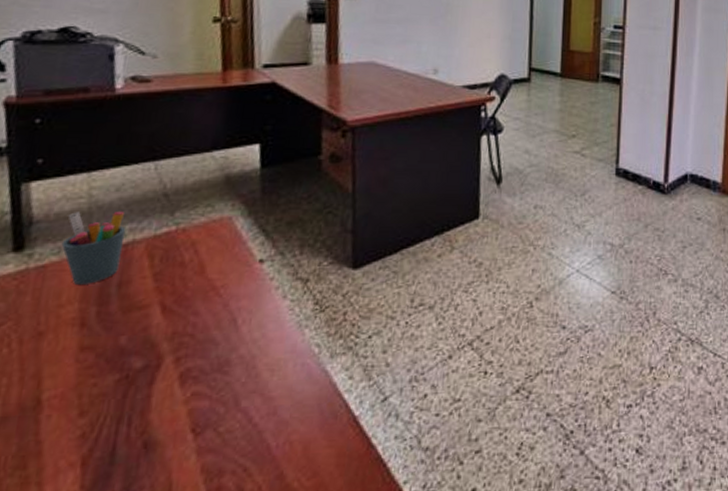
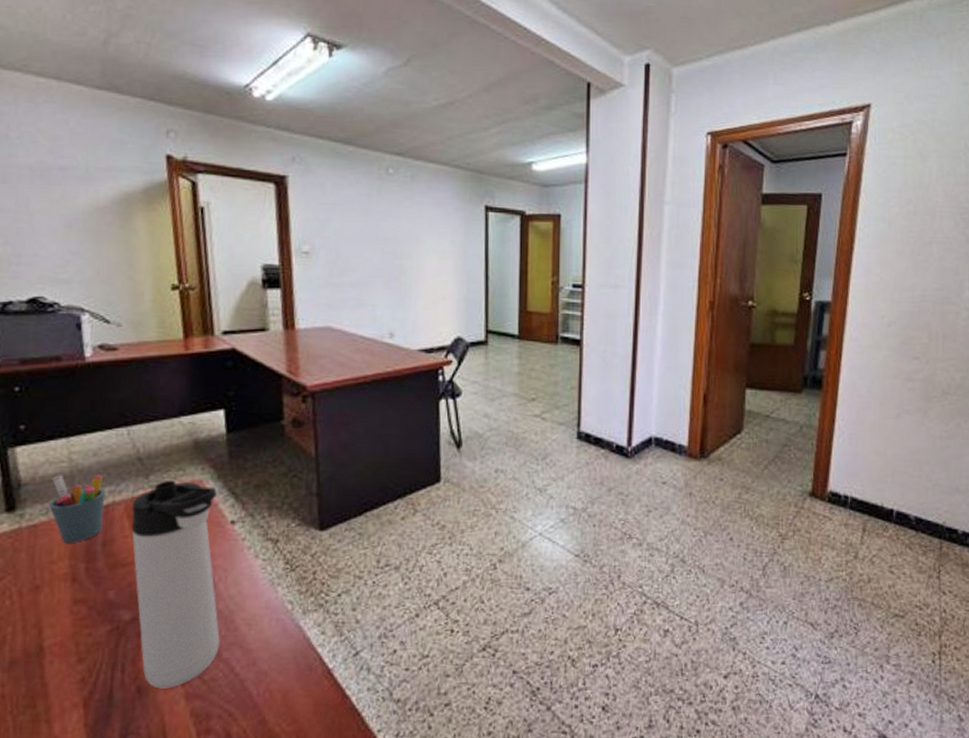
thermos bottle: none [151,216,247,443] -> present [132,480,220,689]

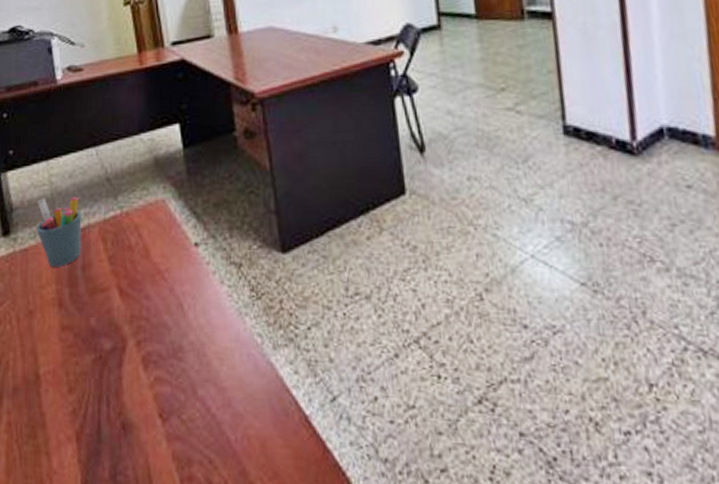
thermos bottle: present [132,480,220,689] -> none [105,200,194,427]

